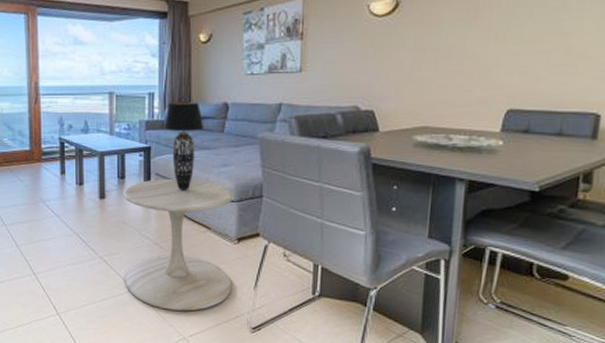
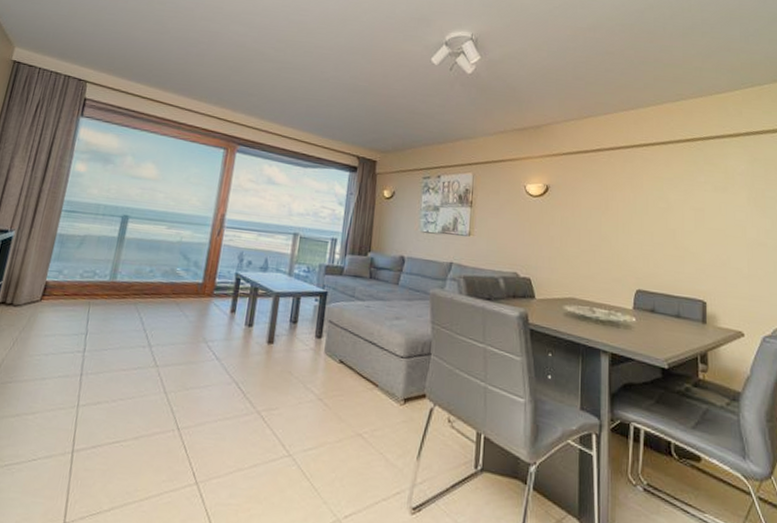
side table: present [123,178,233,311] -> none [280,326,402,485]
table lamp: present [163,102,204,190] -> none [341,249,381,342]

